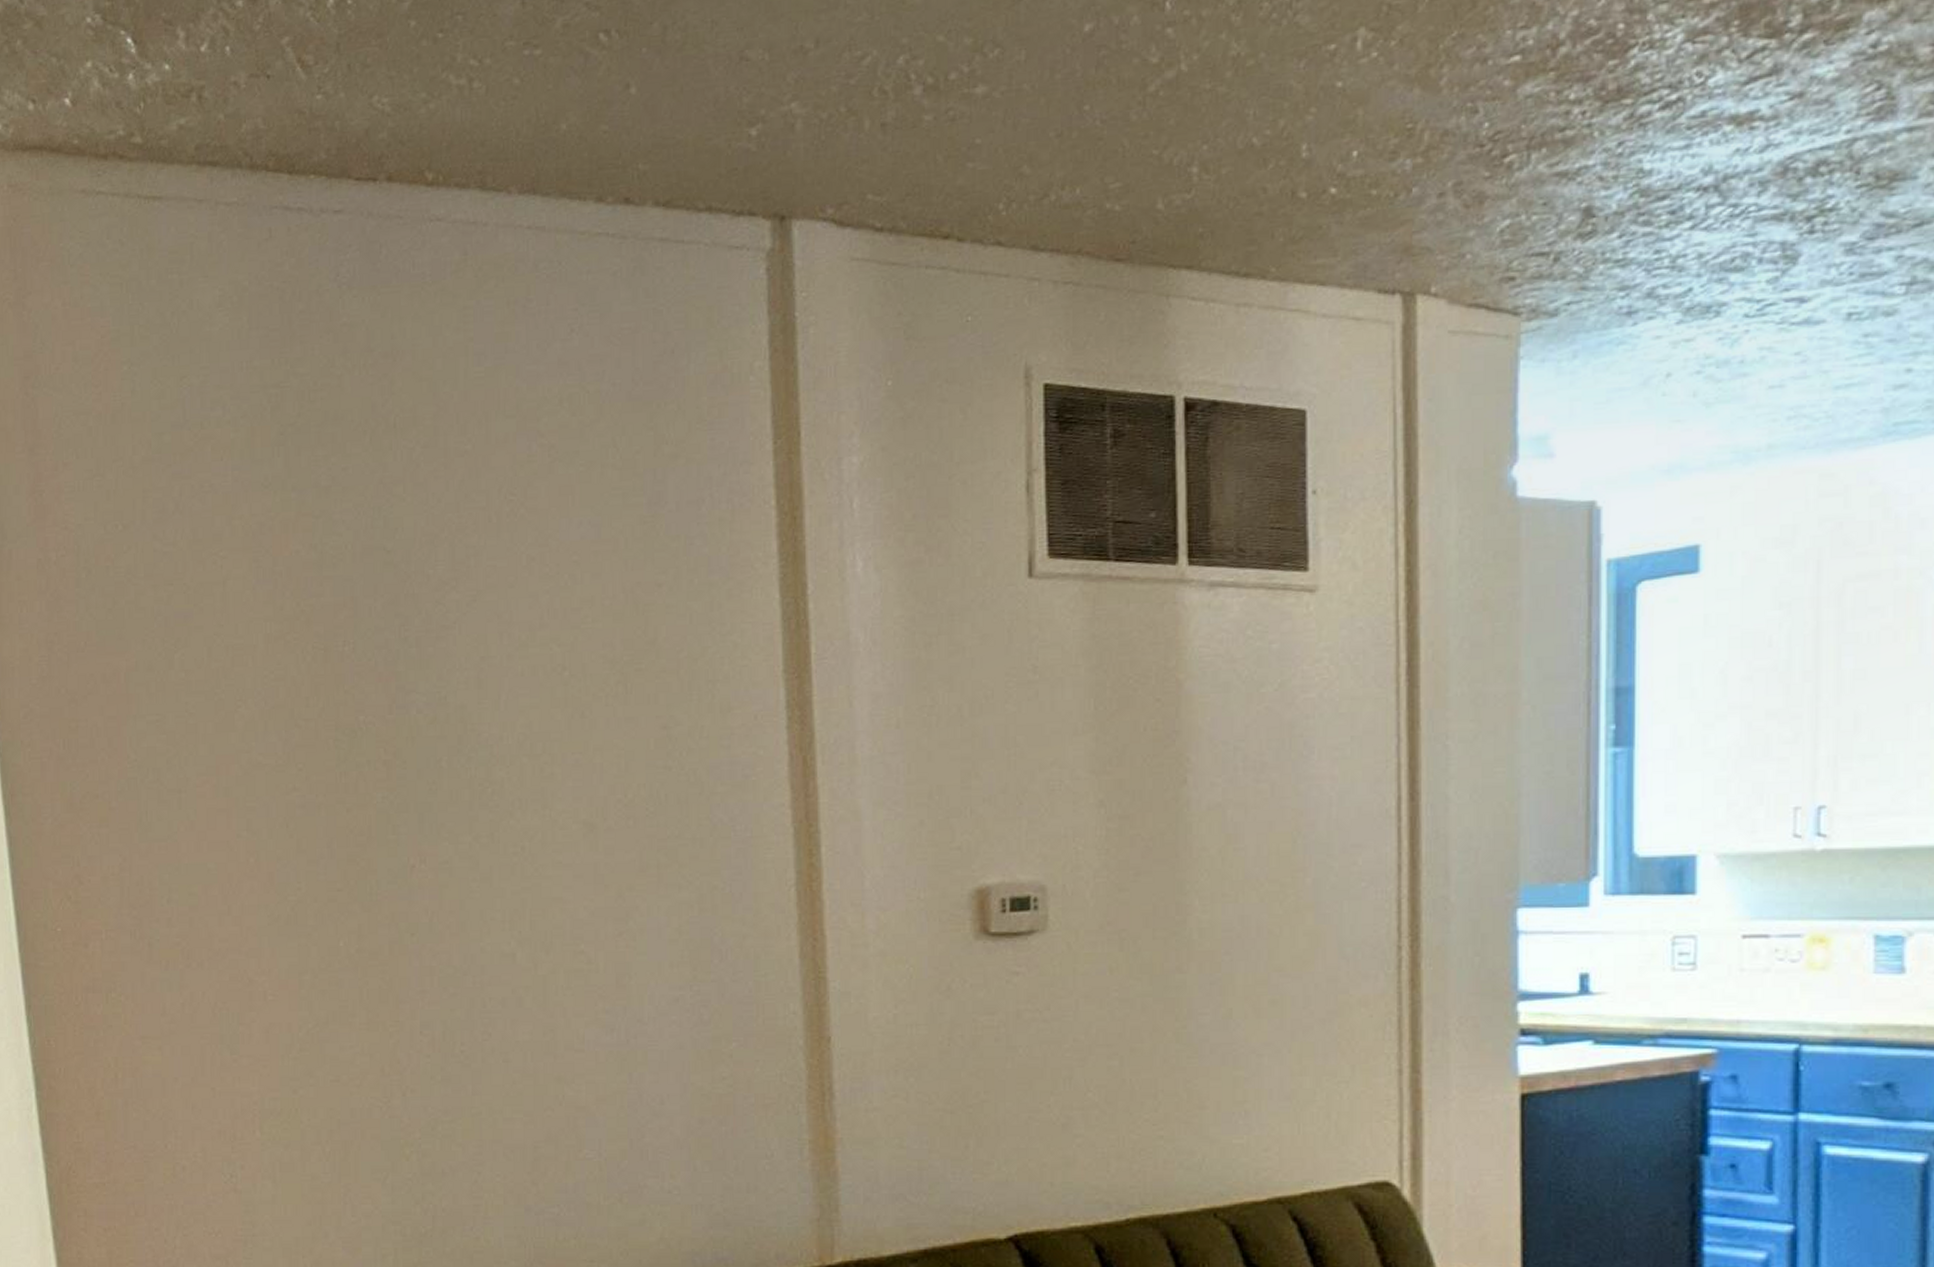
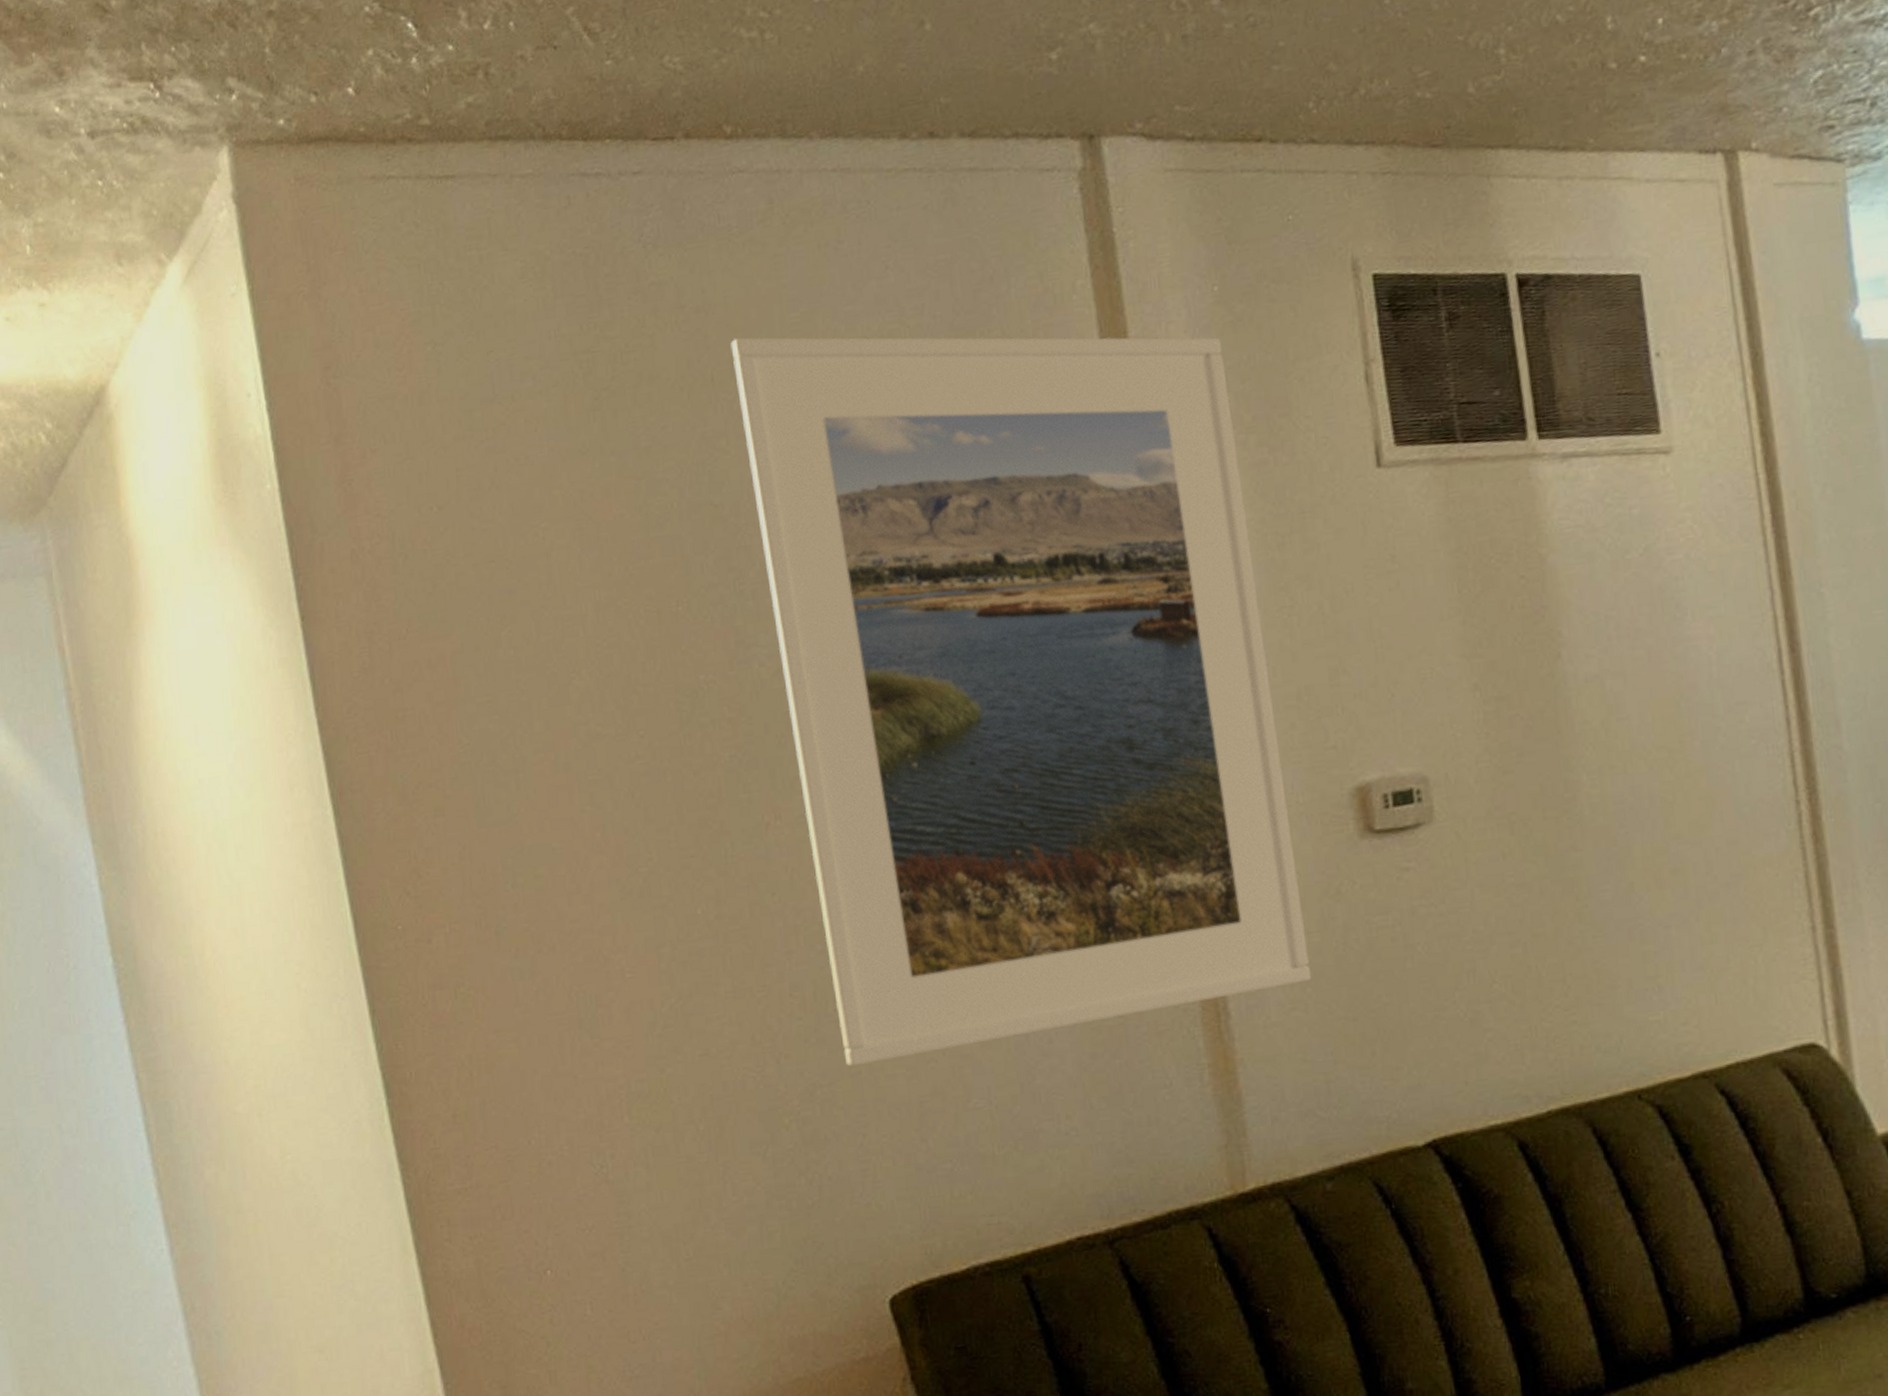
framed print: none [415,386,914,1107] -> present [730,336,1311,1067]

